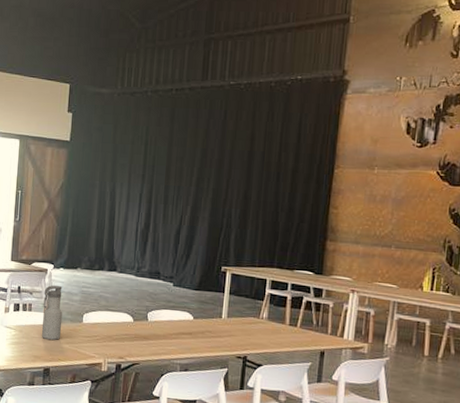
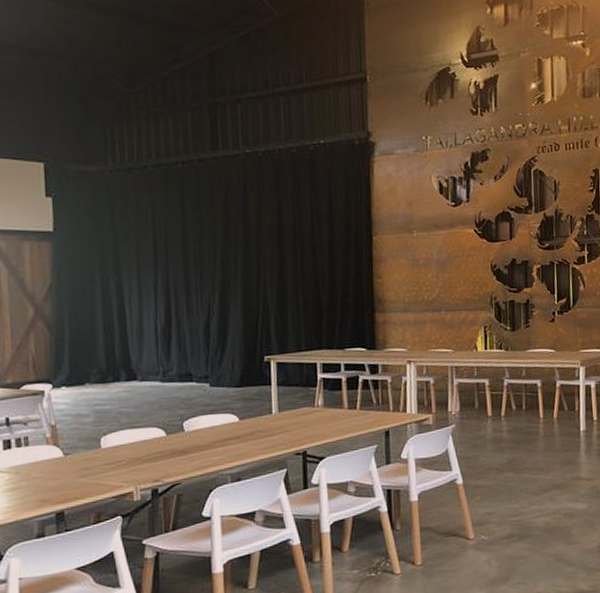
water bottle: present [41,285,63,341] -> none [43,409,74,477]

